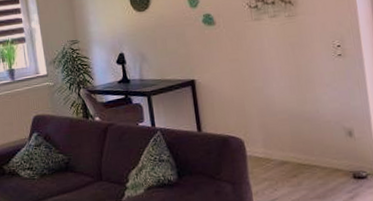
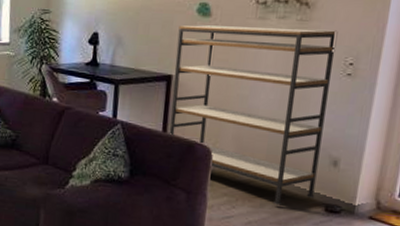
shelving unit: none [191,20,342,181] -> present [168,25,338,205]

